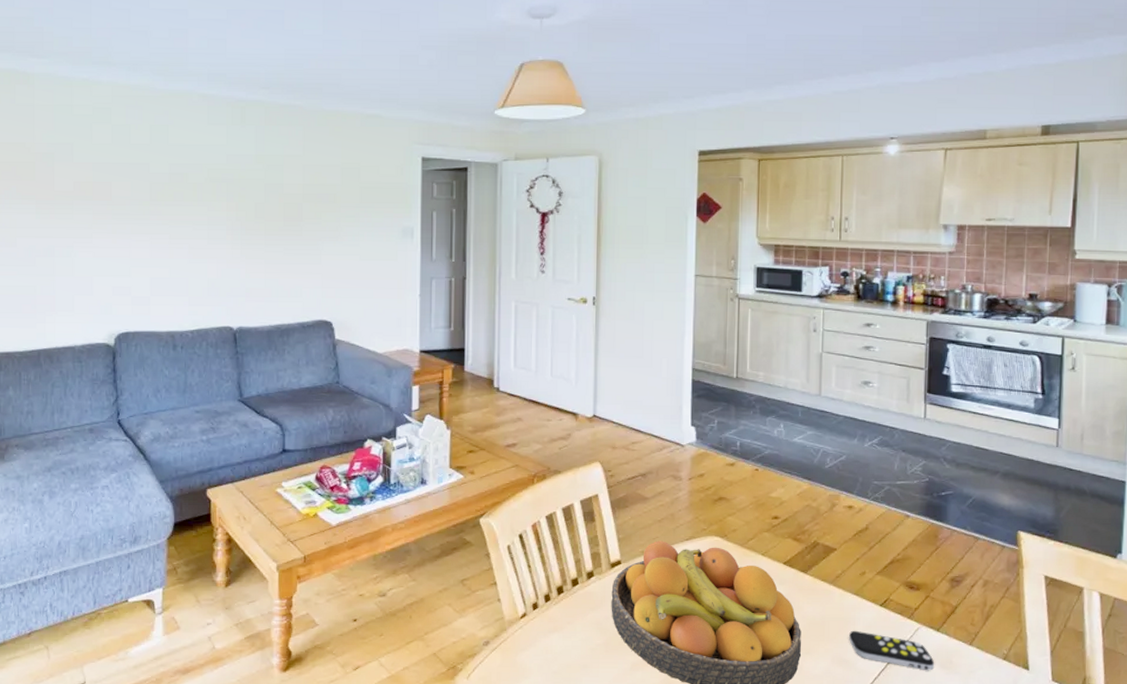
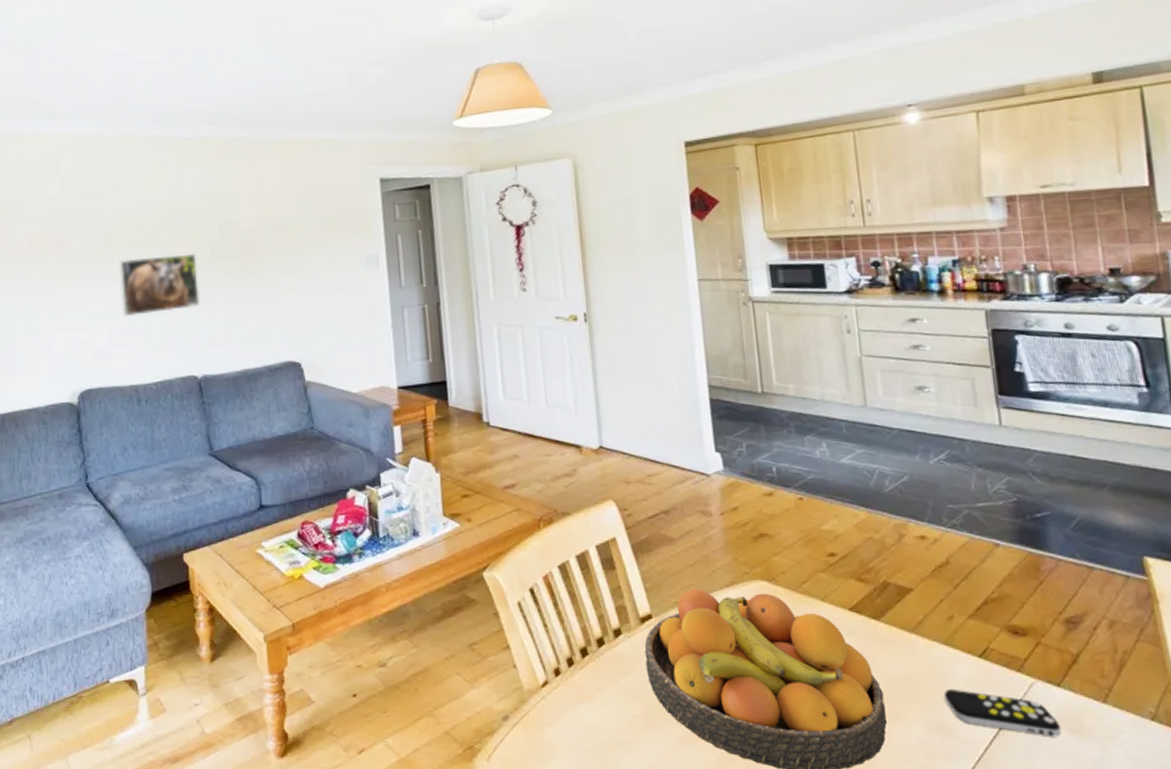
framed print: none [164,211,242,267] -> present [119,253,201,317]

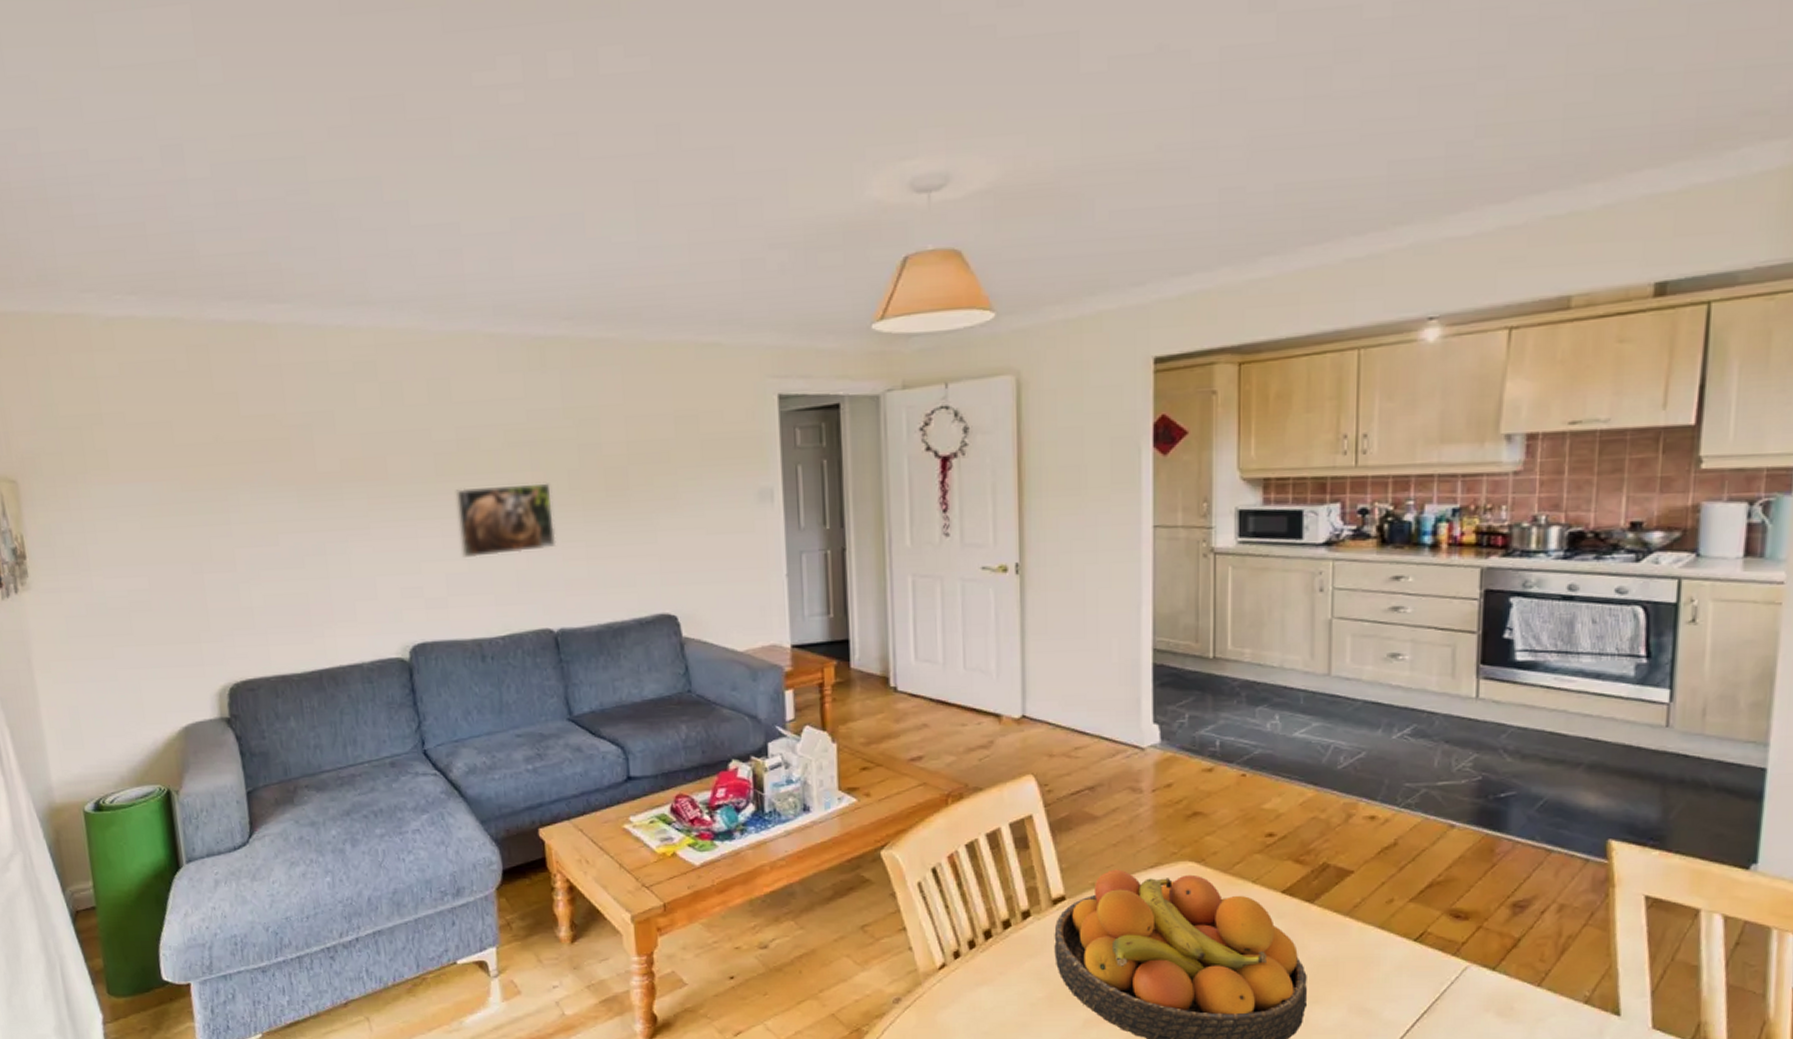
remote control: present [944,688,1062,737] -> none [1372,972,1489,1020]

